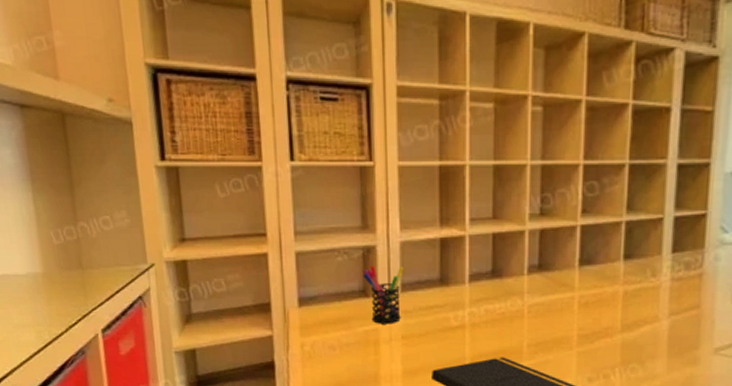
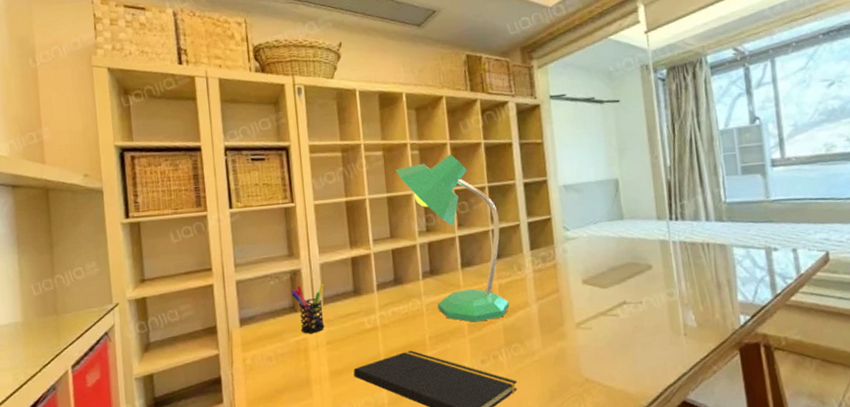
desk lamp: none [509,115,637,333] -> present [396,154,509,322]

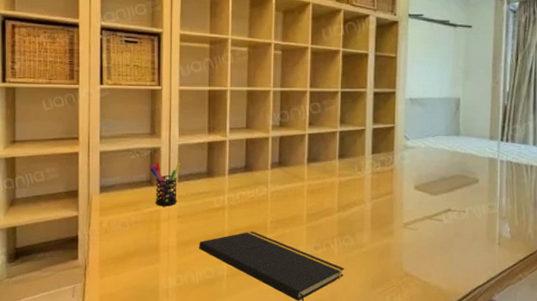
desk lamp: present [396,154,509,322] -> none [258,58,347,213]

